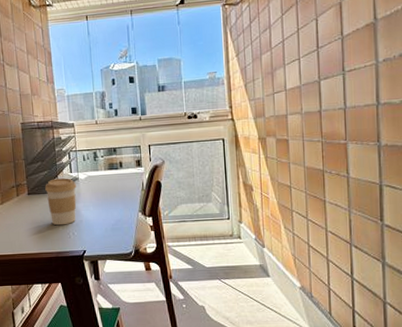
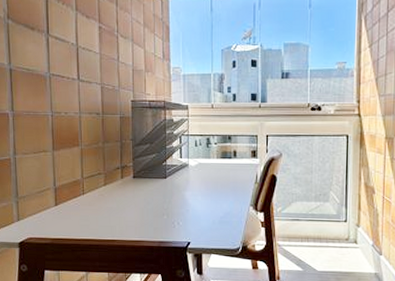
coffee cup: present [45,178,77,226] -> none [152,163,185,214]

